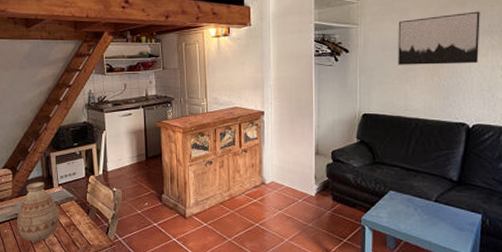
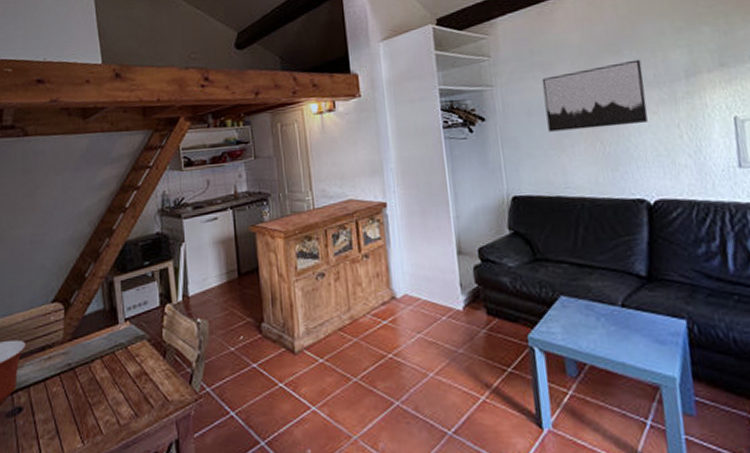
vase: present [17,182,59,242] -> none [70,317,127,402]

